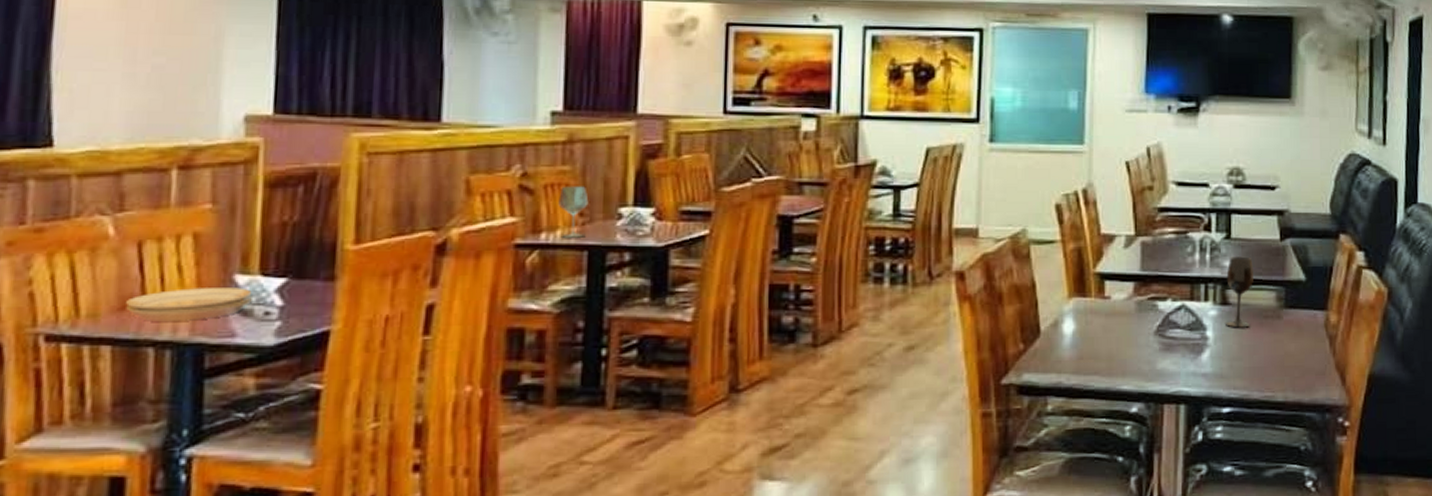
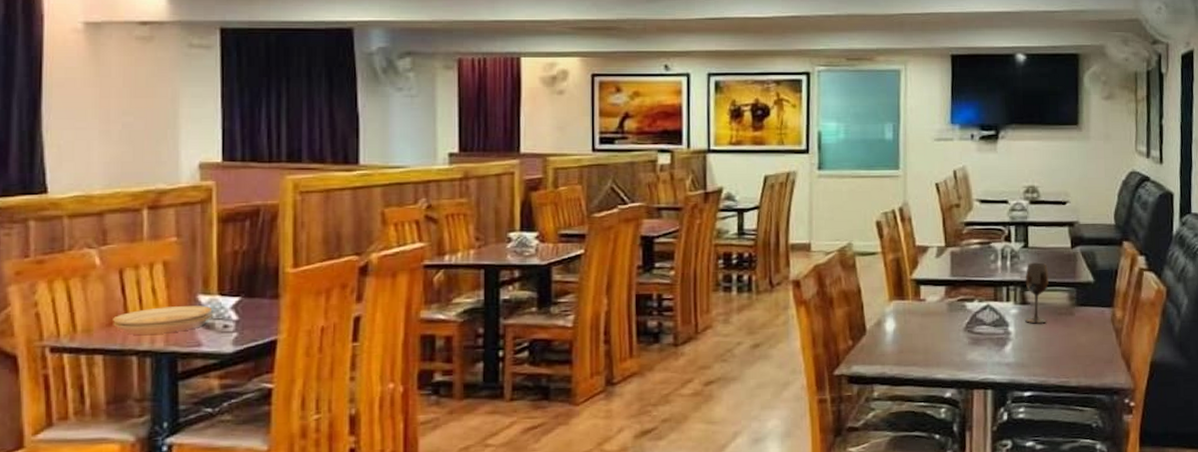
wine glass: present [558,186,589,238] -> none [458,215,483,259]

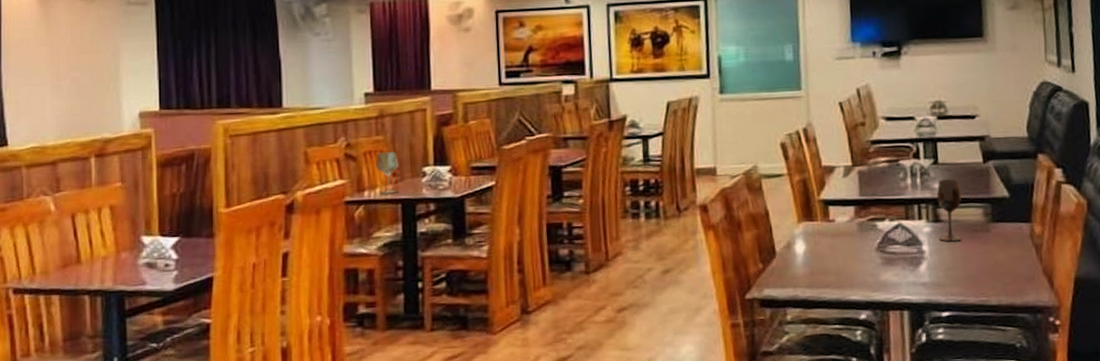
plate: present [113,305,213,335] -> none [67,246,155,276]
wine glass: none [458,215,483,259] -> present [376,151,399,194]

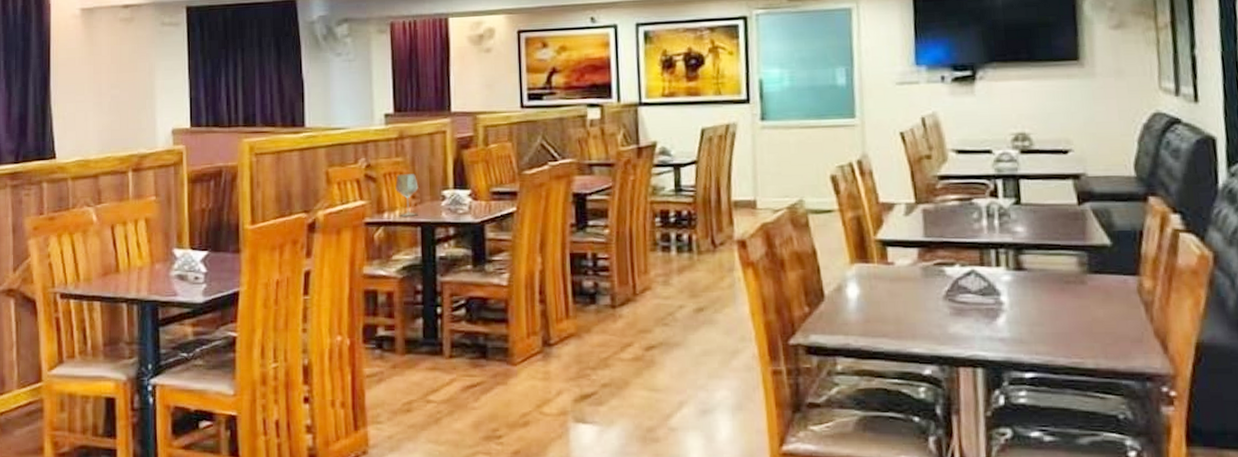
wine glass: present [936,179,962,242] -> none [1019,221,1050,293]

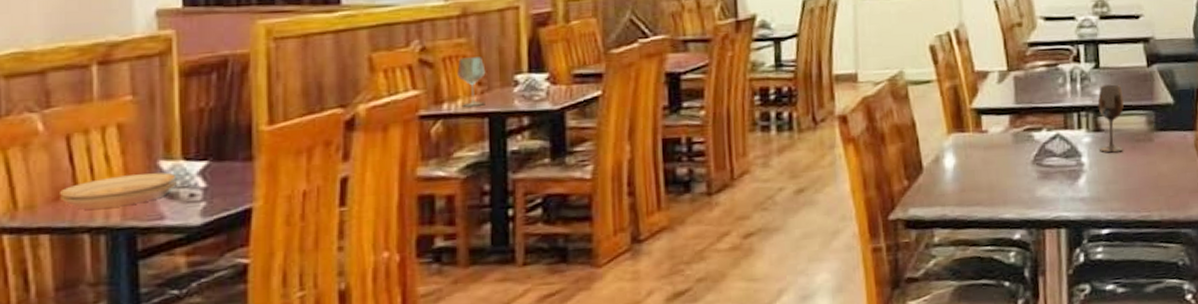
plate: none [107,259,186,284] -> present [60,172,177,210]
wine glass: none [1019,221,1050,293] -> present [1097,84,1124,153]

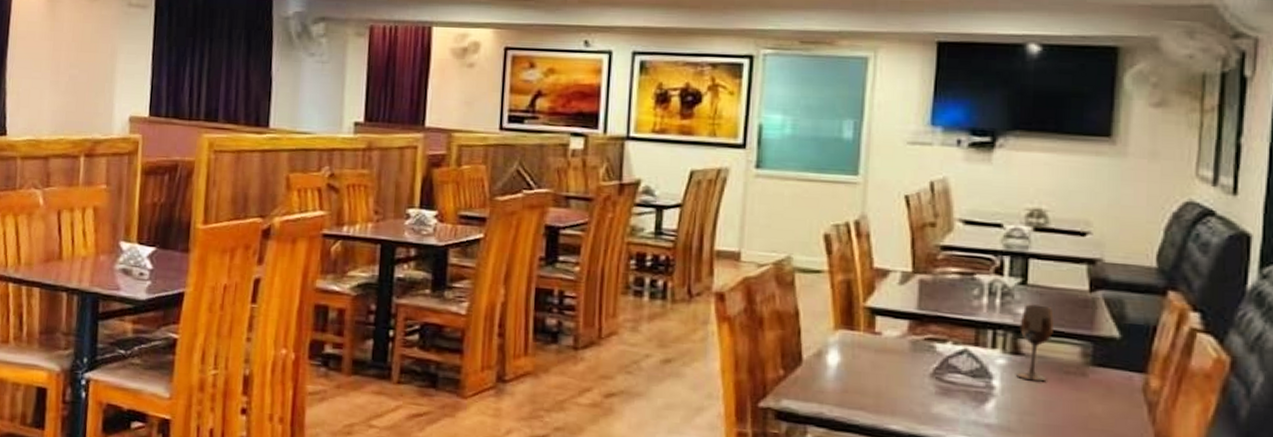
plate: present [60,172,177,210] -> none [49,249,132,275]
wine glass: present [457,57,486,107] -> none [358,187,383,233]

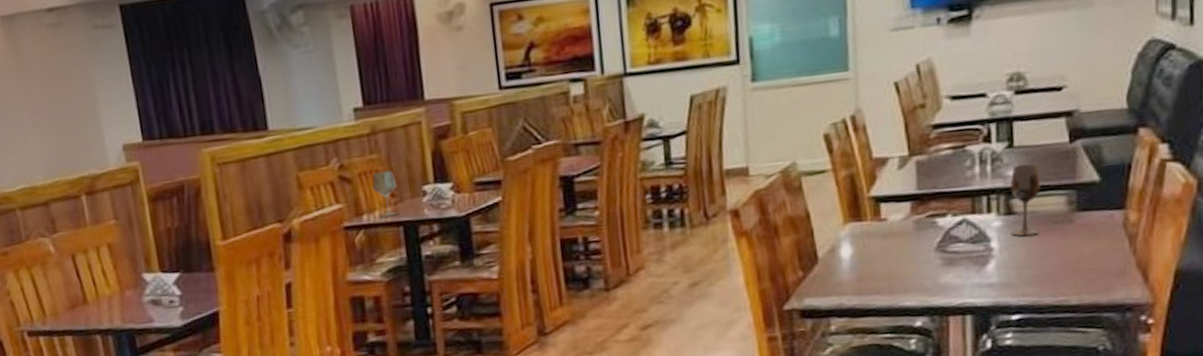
wine glass: none [358,187,383,233] -> present [372,170,399,217]

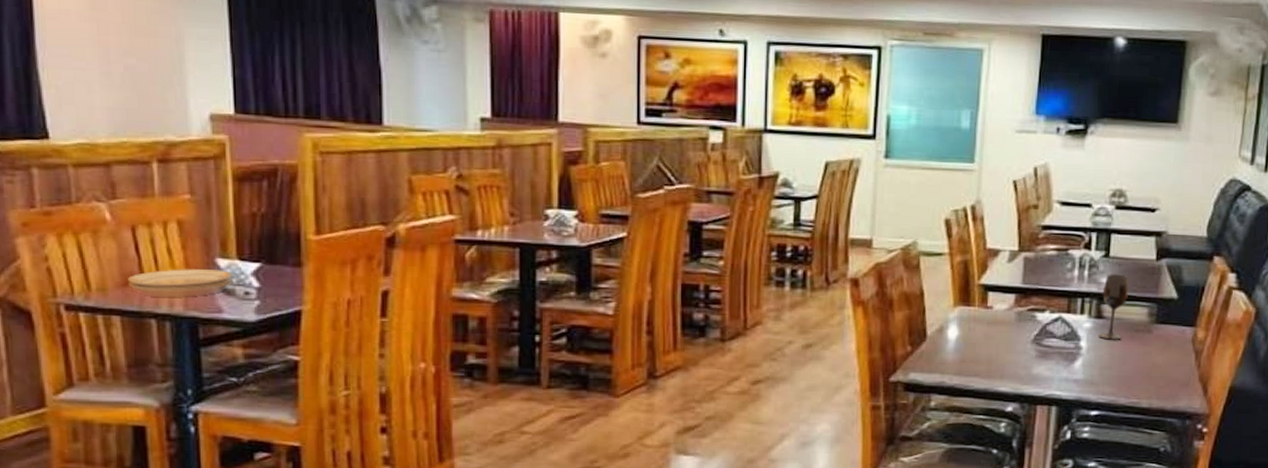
plate: none [74,283,159,316] -> present [128,269,233,297]
wine glass: present [372,170,399,217] -> none [491,188,518,236]

